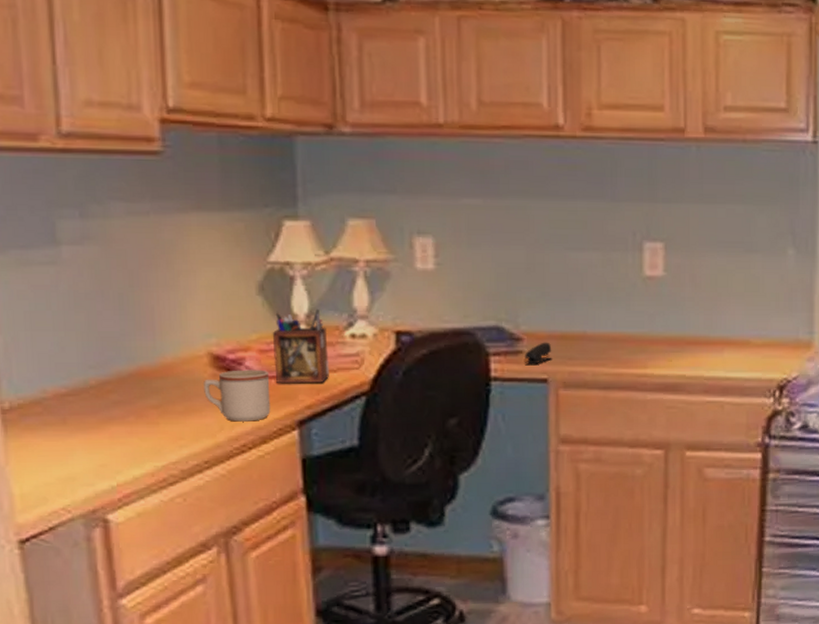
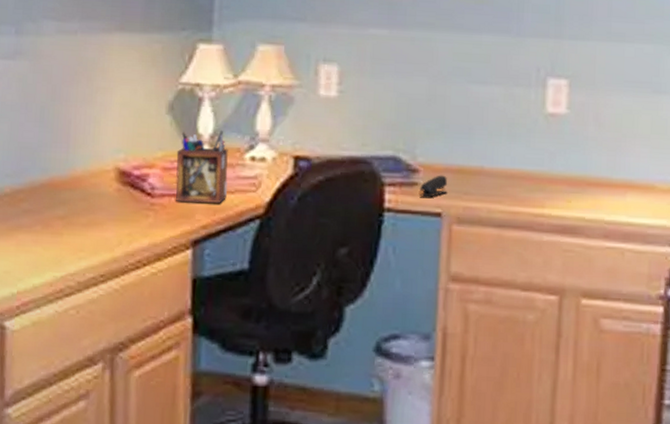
mug: present [204,369,271,422] -> none [107,186,170,238]

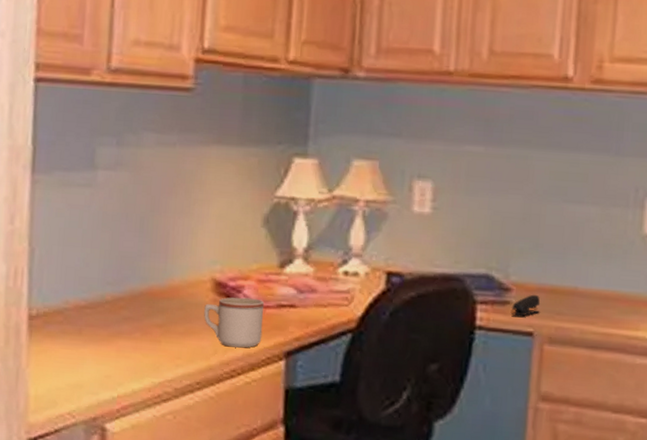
mug: none [107,186,170,238] -> present [204,297,265,348]
desk organizer: present [176,130,229,203] -> none [270,243,323,316]

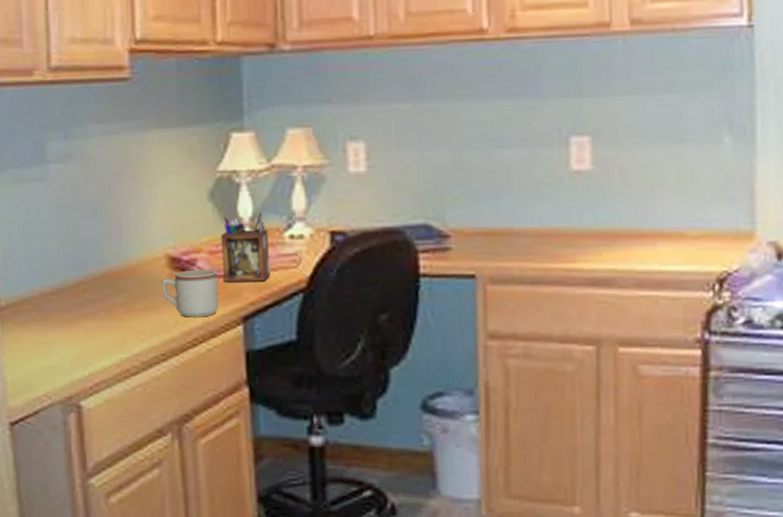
desk organizer: none [270,243,323,316] -> present [220,213,271,281]
stapler: present [511,294,541,317] -> none [452,238,480,261]

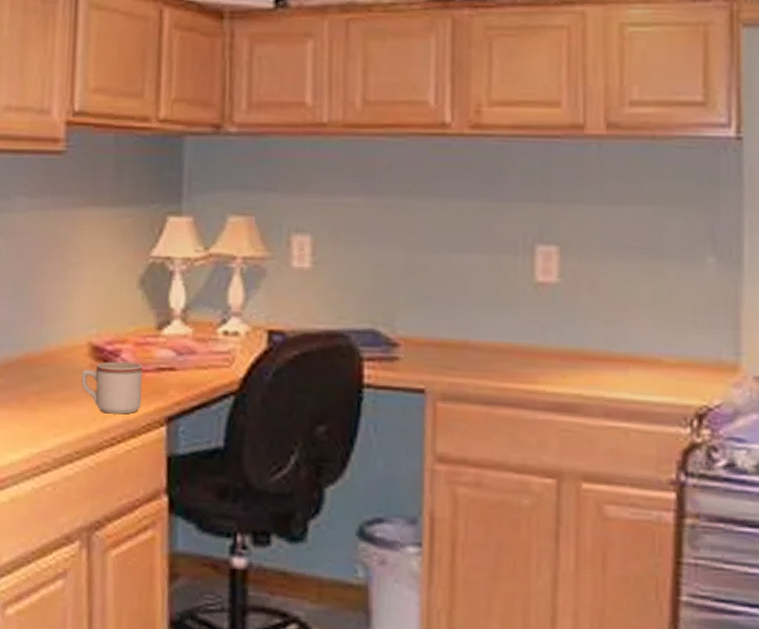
desk organizer: present [220,213,271,281] -> none [148,304,201,379]

